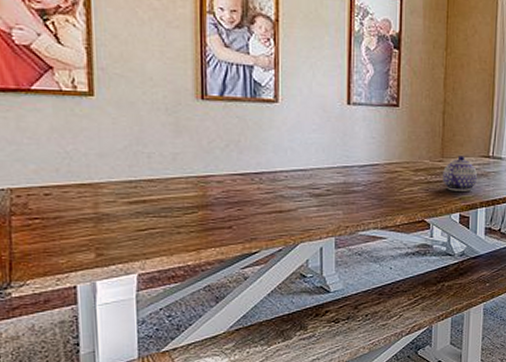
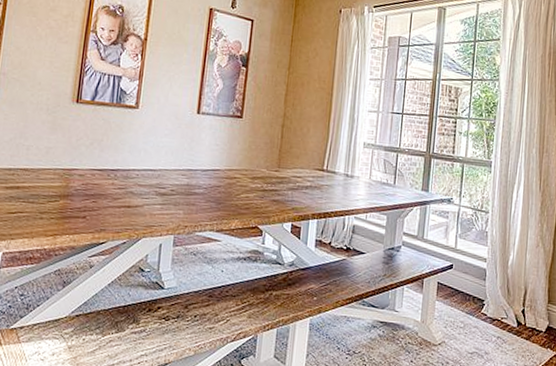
teapot: present [443,156,477,191] -> none [277,167,311,202]

